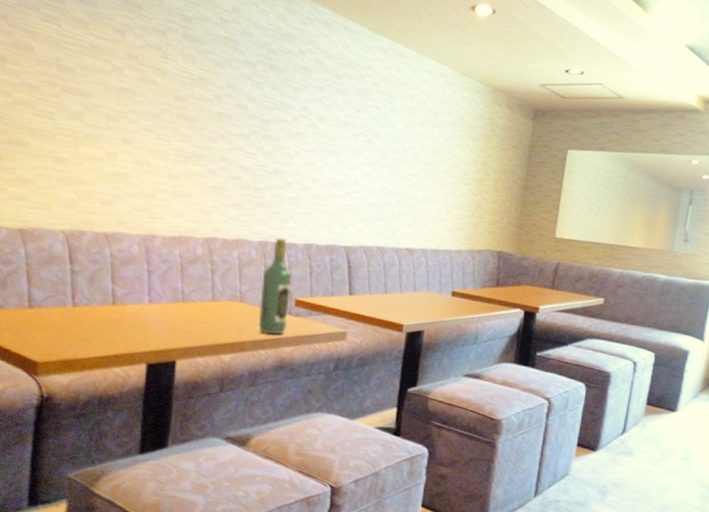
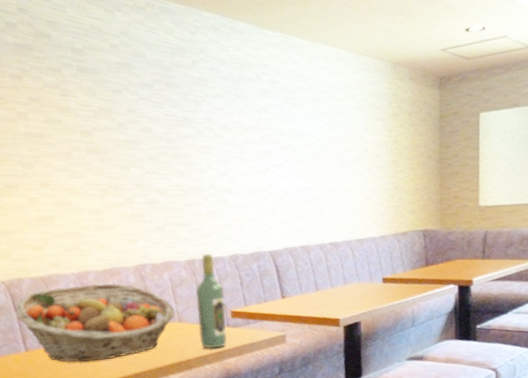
fruit basket: none [71,246,238,329] -> present [15,282,176,362]

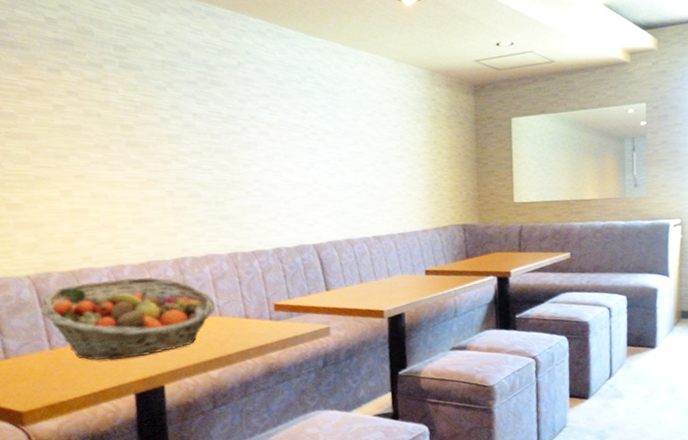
wine bottle: present [195,253,228,349] -> none [237,246,270,343]

